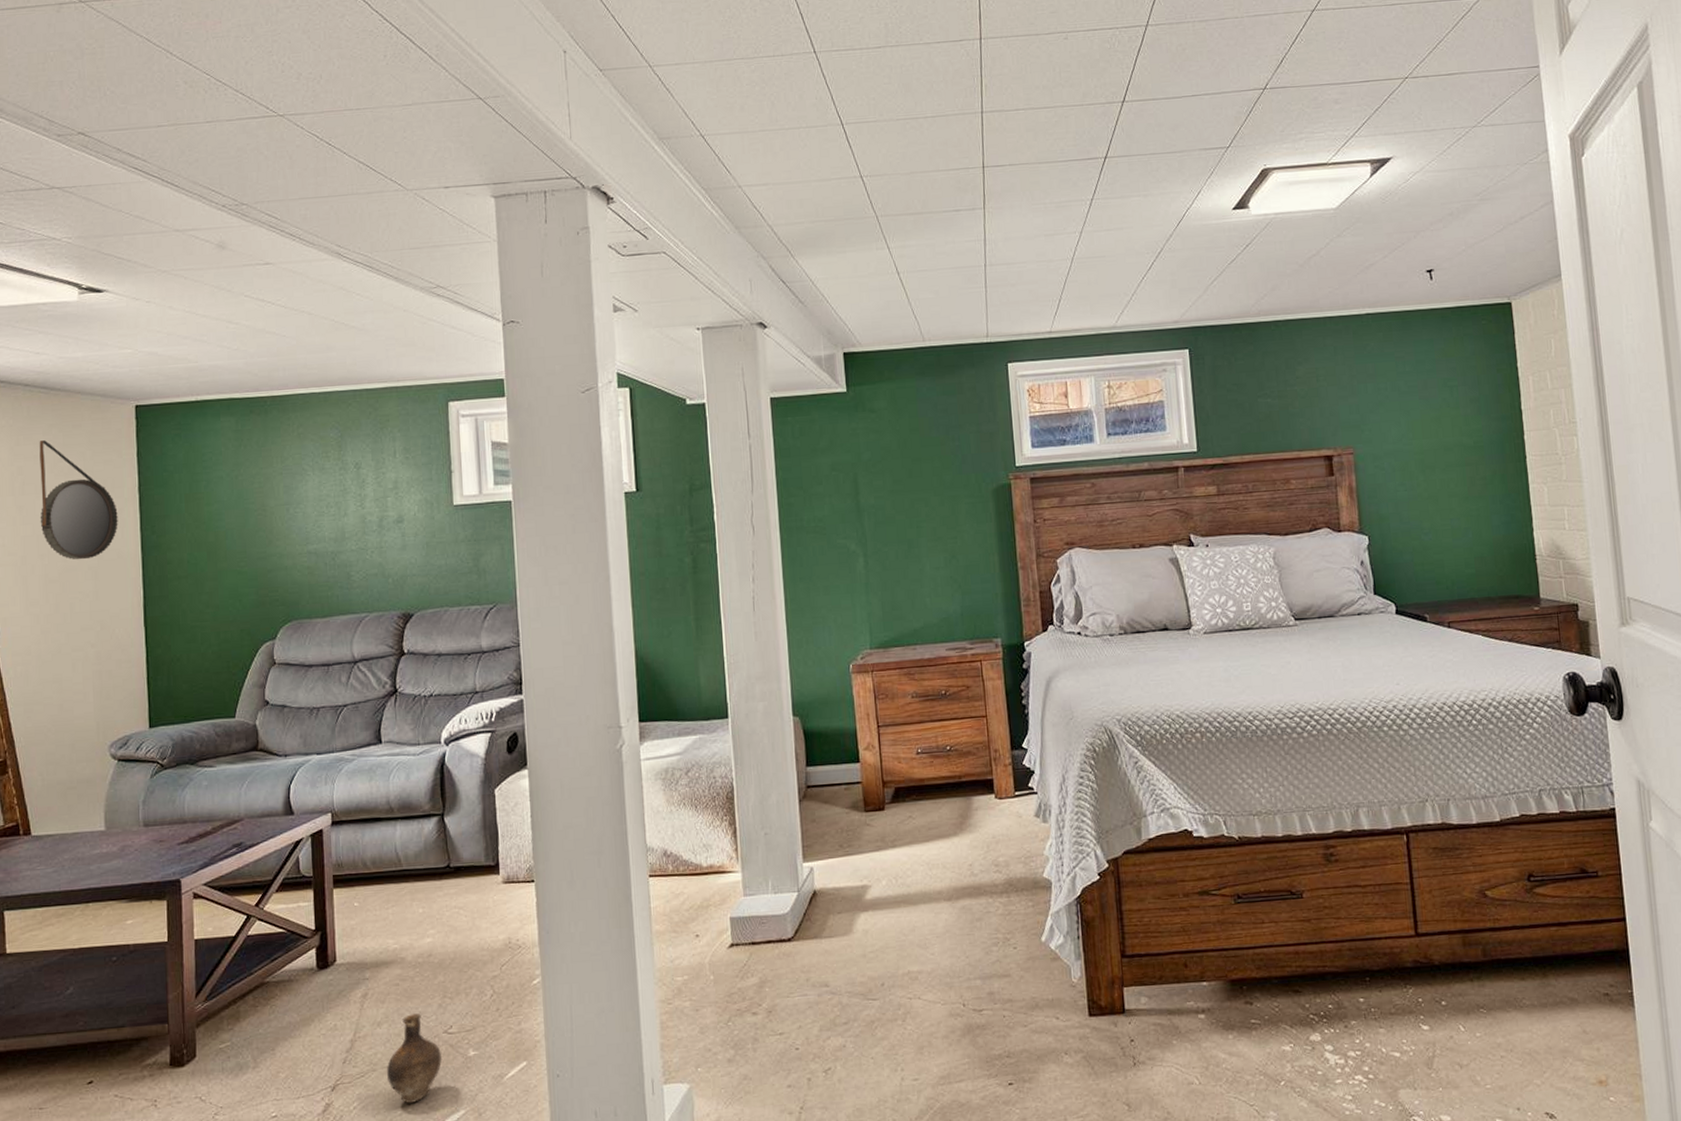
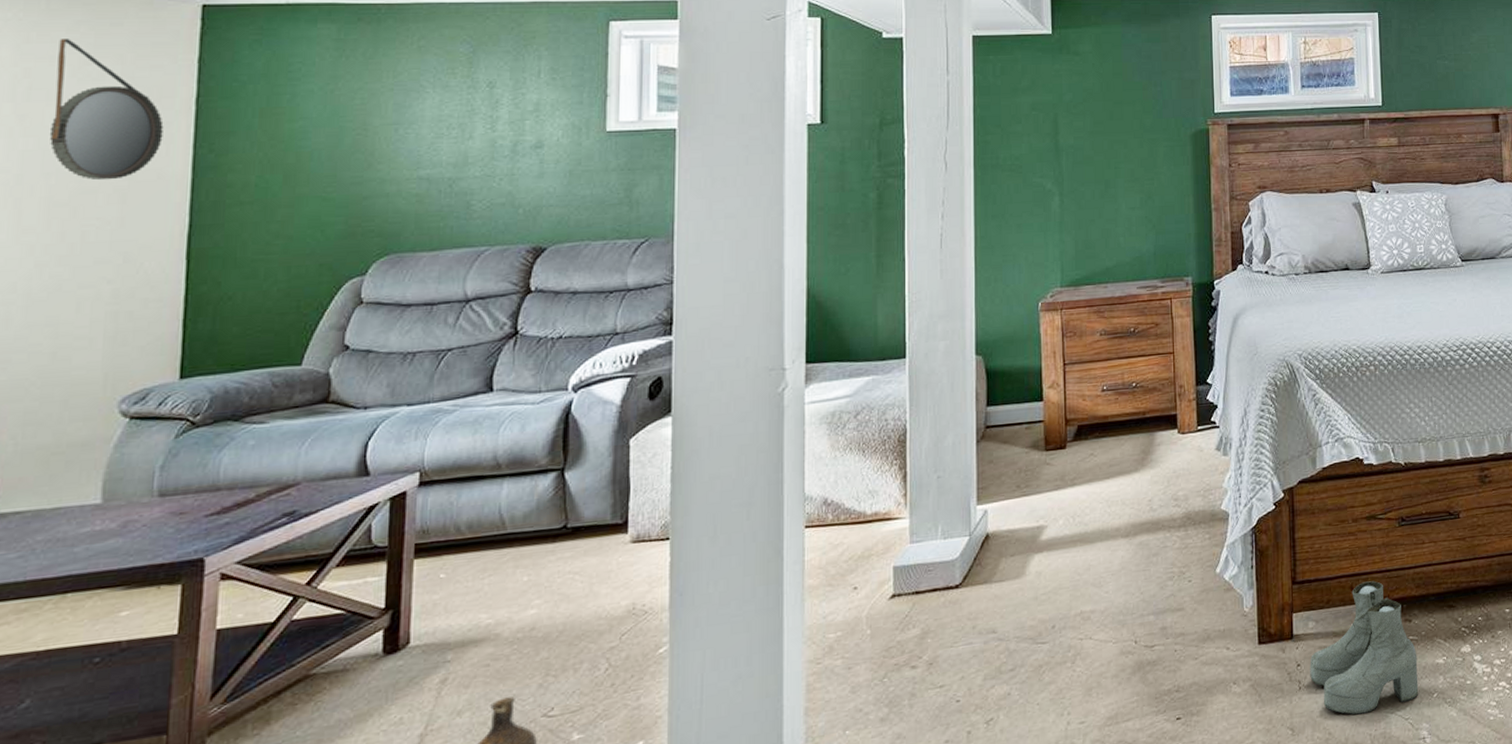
boots: none [1144,959,1264,1097] -> present [1310,580,1419,715]

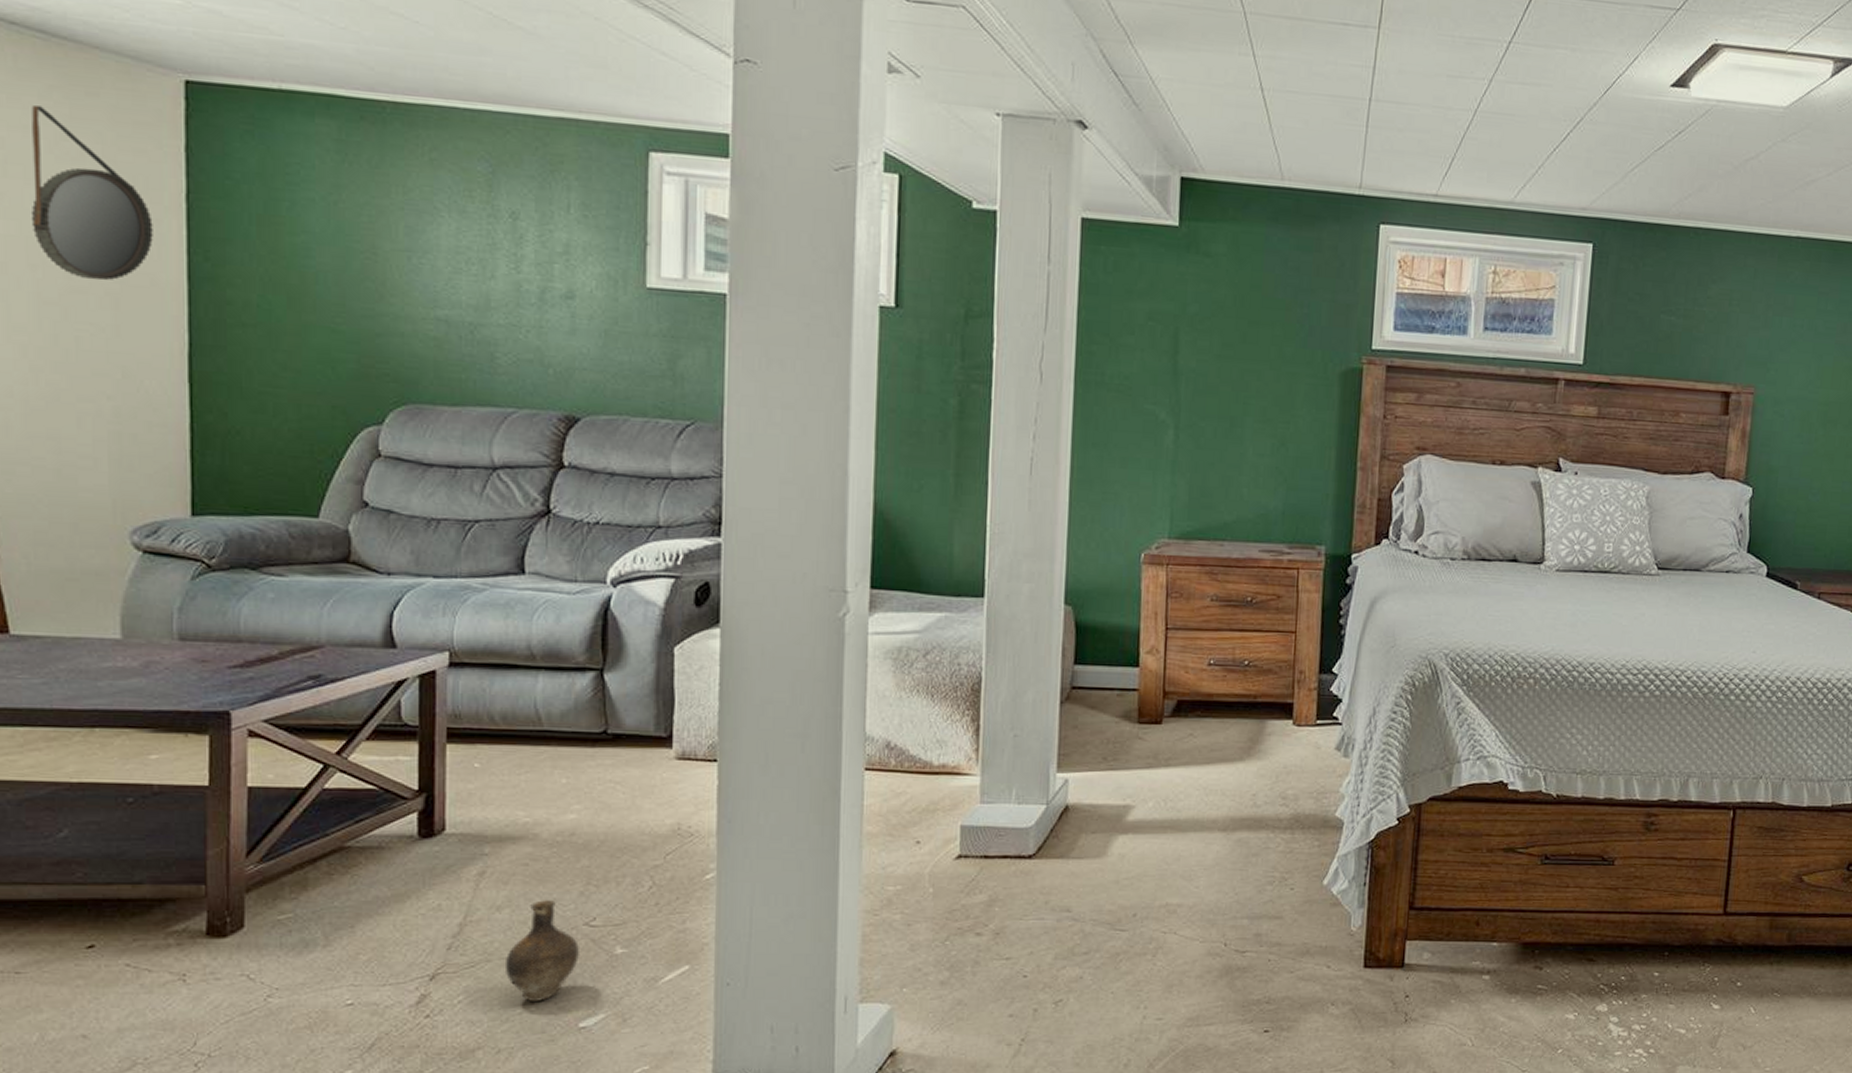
boots: present [1310,580,1419,715] -> none [1419,919,1545,1058]

